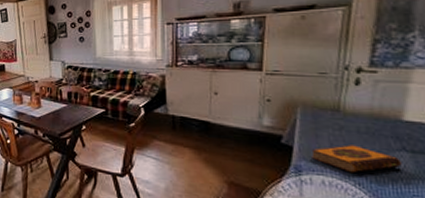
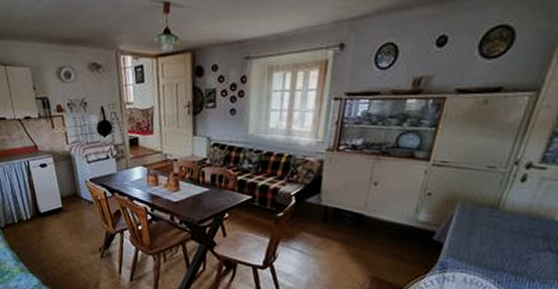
hardback book: present [311,145,402,173] -> none [459,243,544,272]

